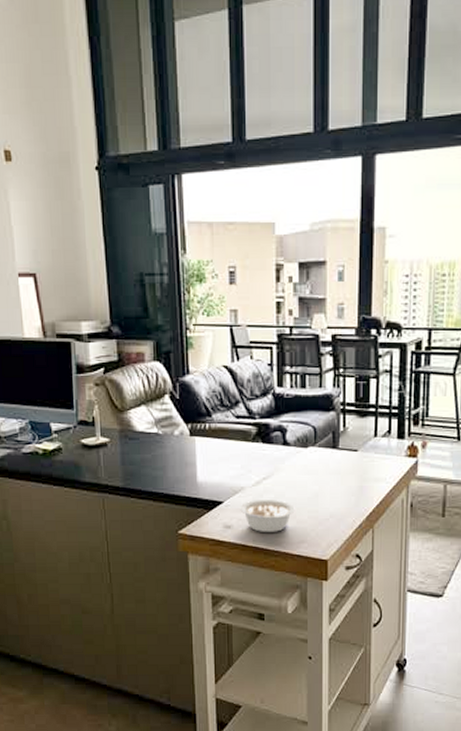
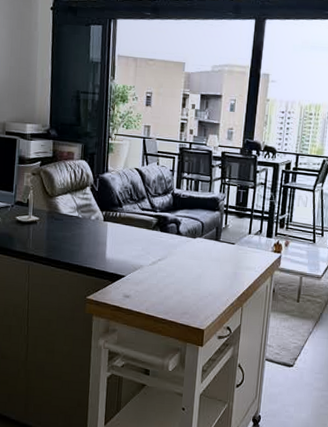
legume: present [240,499,295,532] -> none [138,276,182,304]

